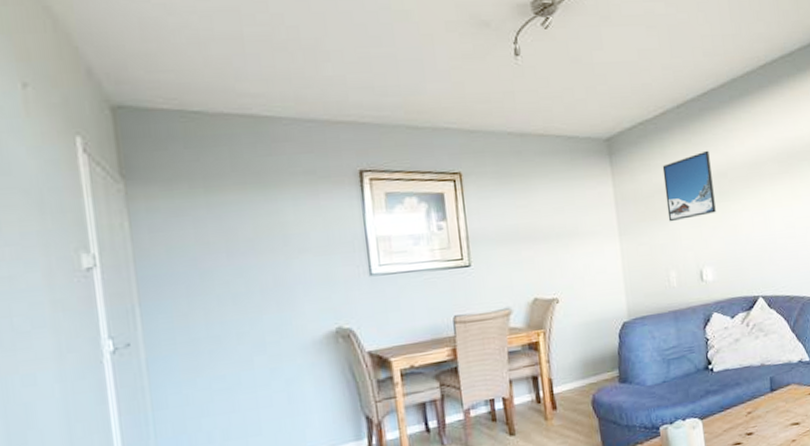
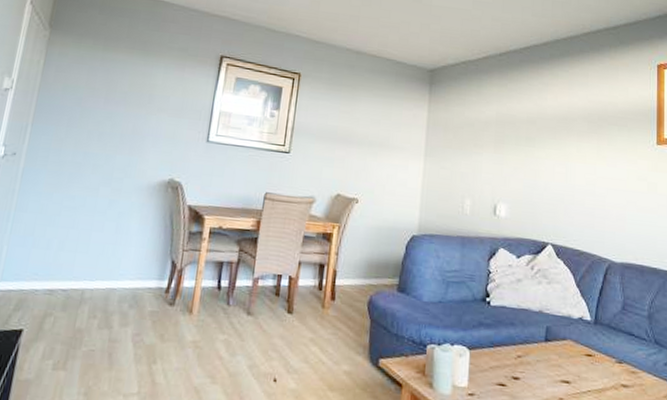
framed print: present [662,150,716,222] -> none [473,97,522,155]

